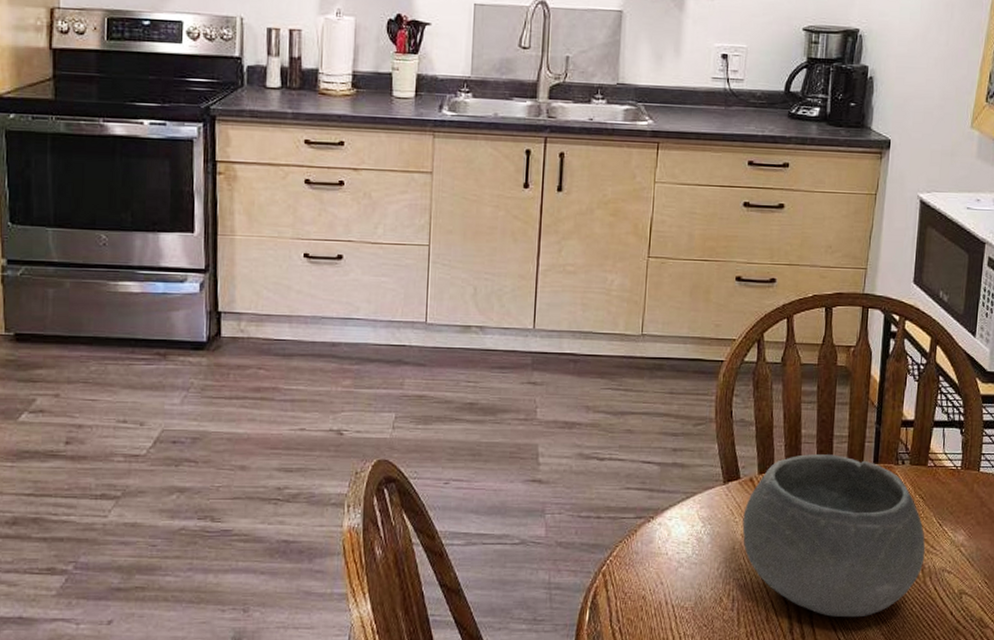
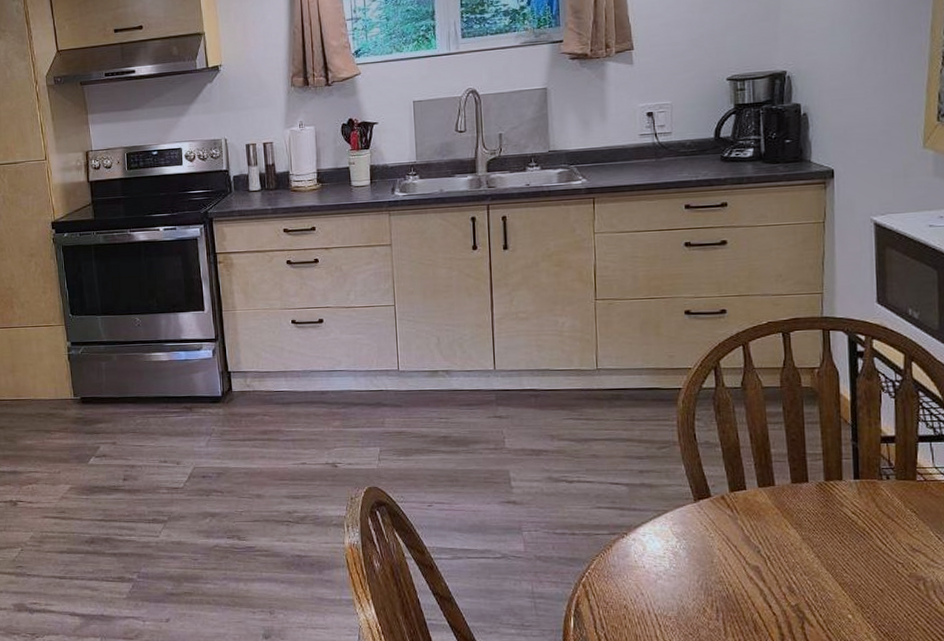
bowl: present [742,454,926,618] -> none [718,472,925,630]

